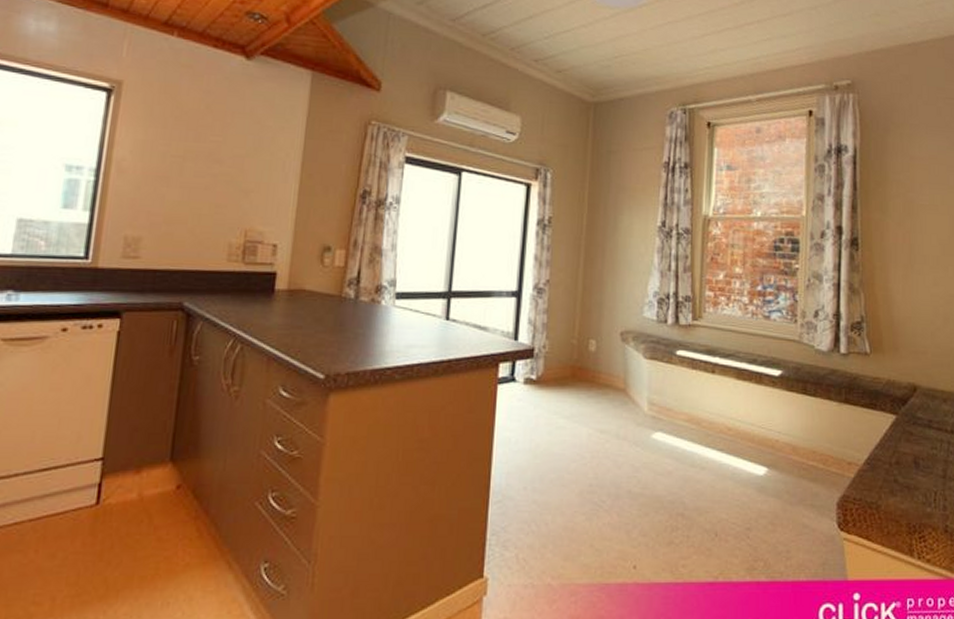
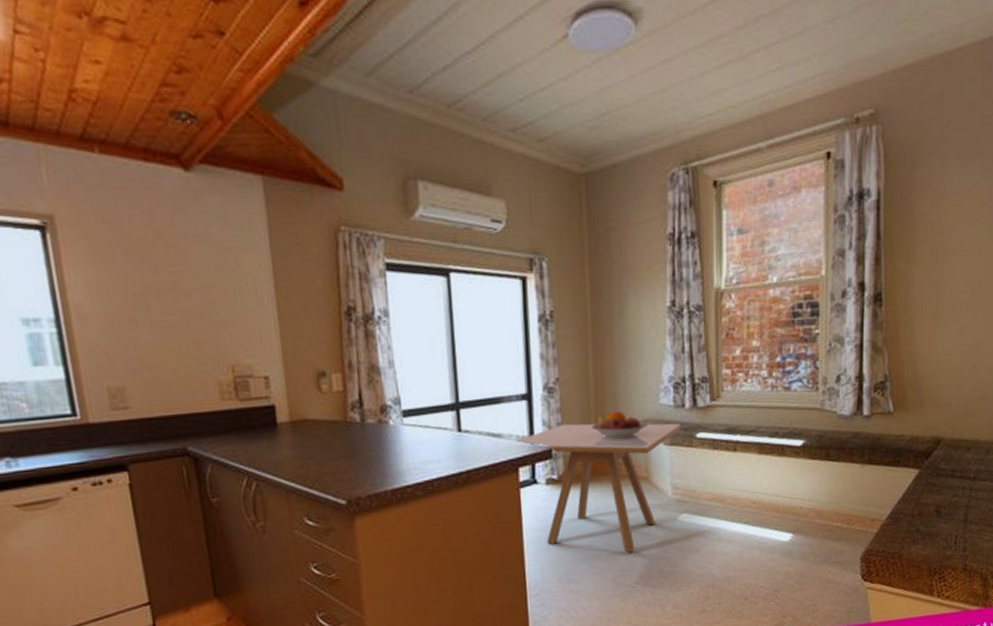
dining table: none [502,324,662,466] -> present [517,423,681,552]
fruit bowl: none [575,317,630,347] -> present [591,410,648,439]

